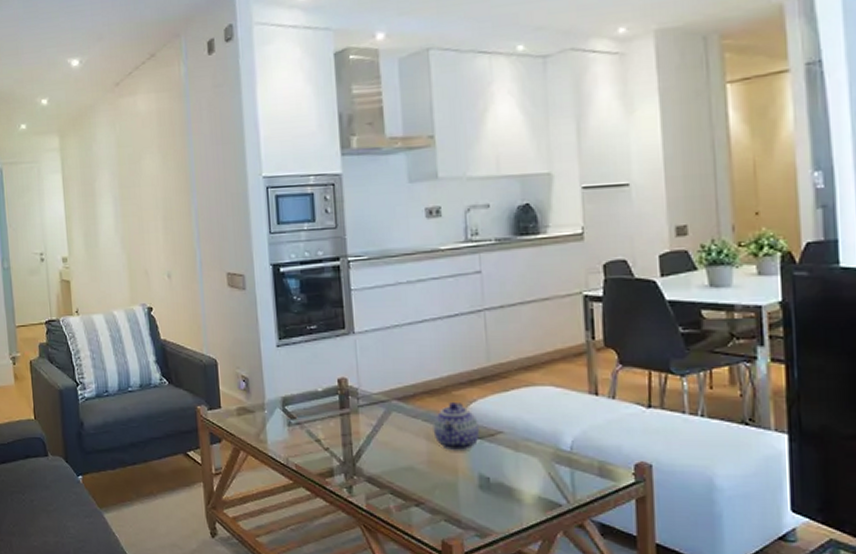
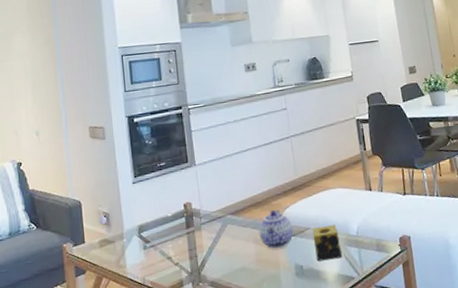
candle: none [506,432,547,477] -> present [312,224,343,262]

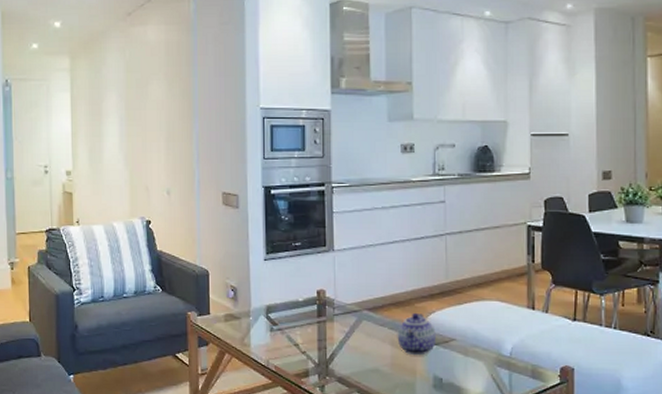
candle: present [312,224,343,262] -> none [458,339,490,378]

